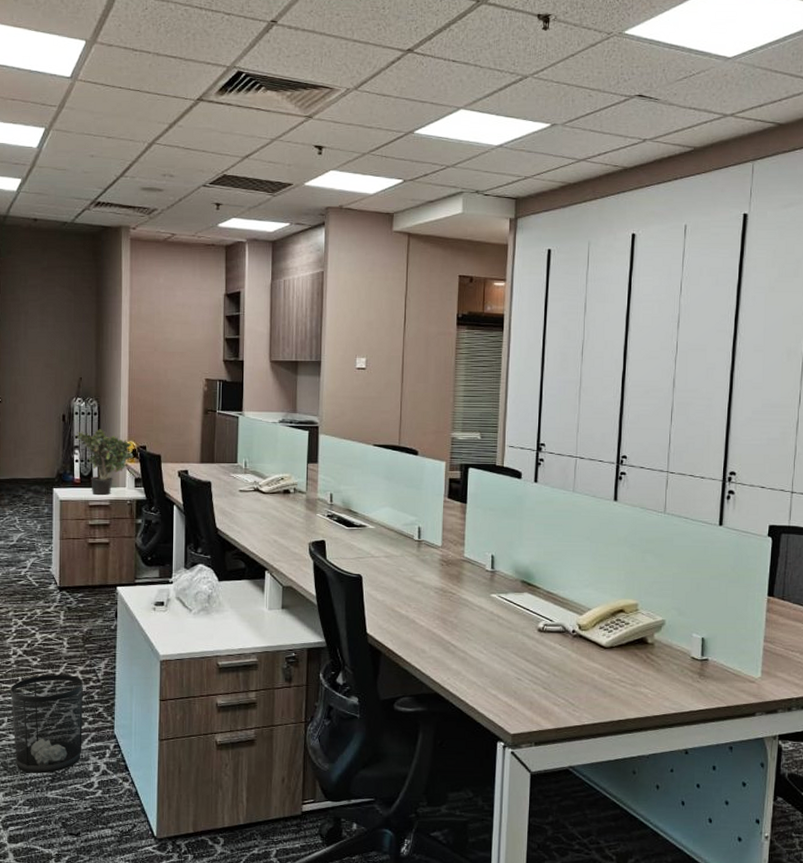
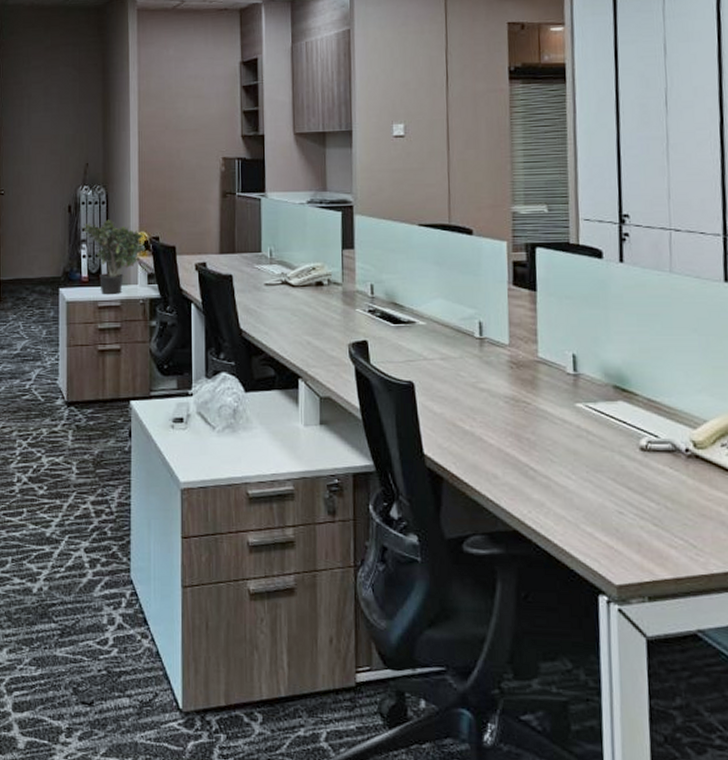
waste bin: present [11,674,83,774] -> none [15,505,95,626]

